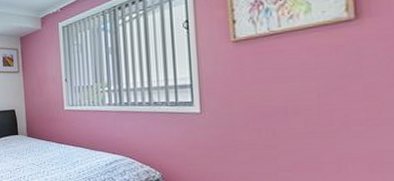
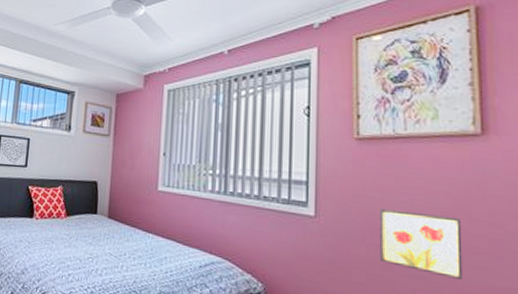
wall art: none [260,96,341,148] -> present [380,208,463,280]

